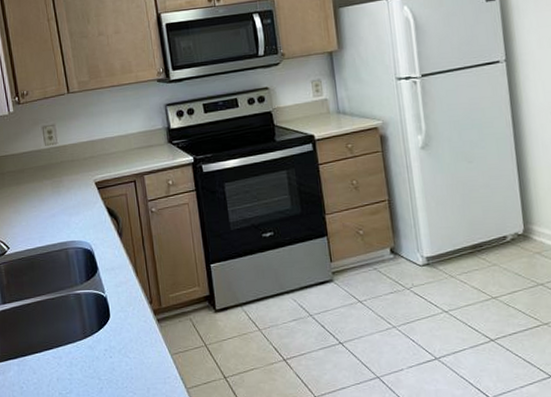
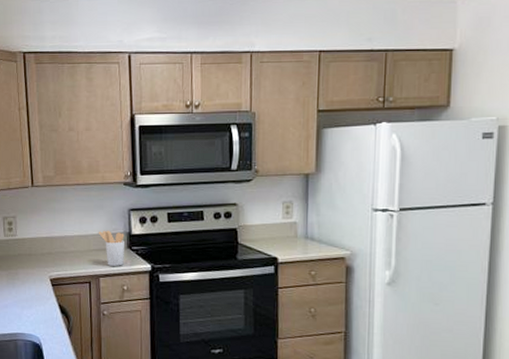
utensil holder: none [137,127,166,162] -> present [98,230,125,266]

